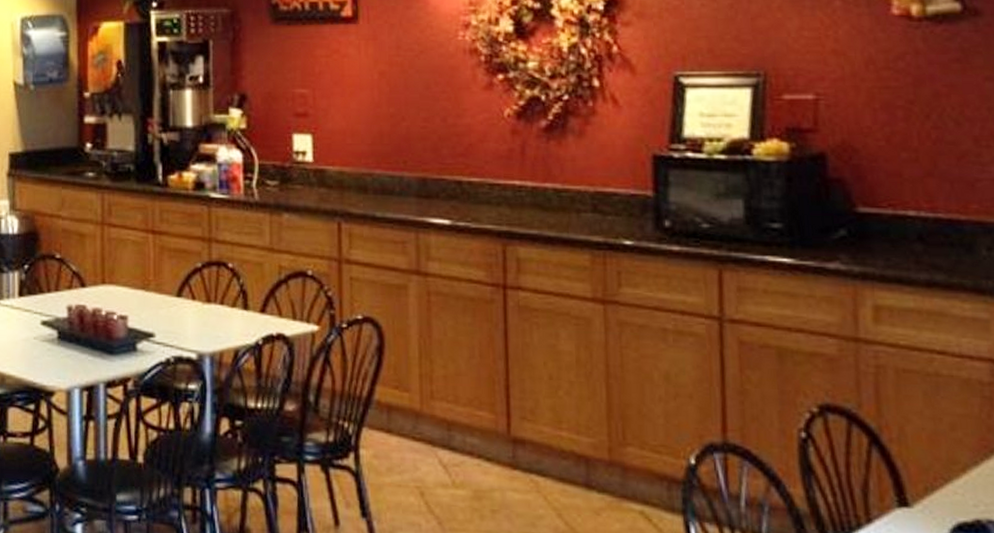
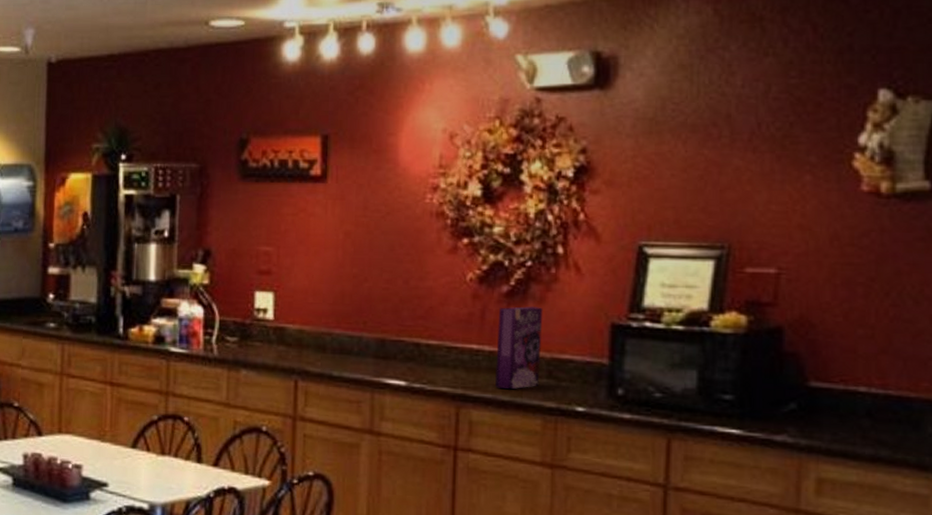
cereal box: none [538,141,585,225] -> present [495,306,543,390]

